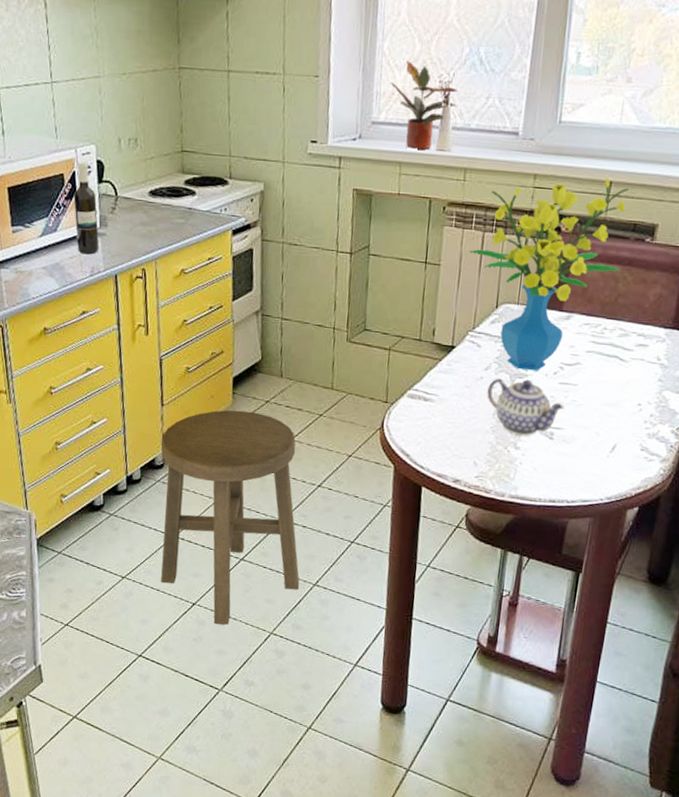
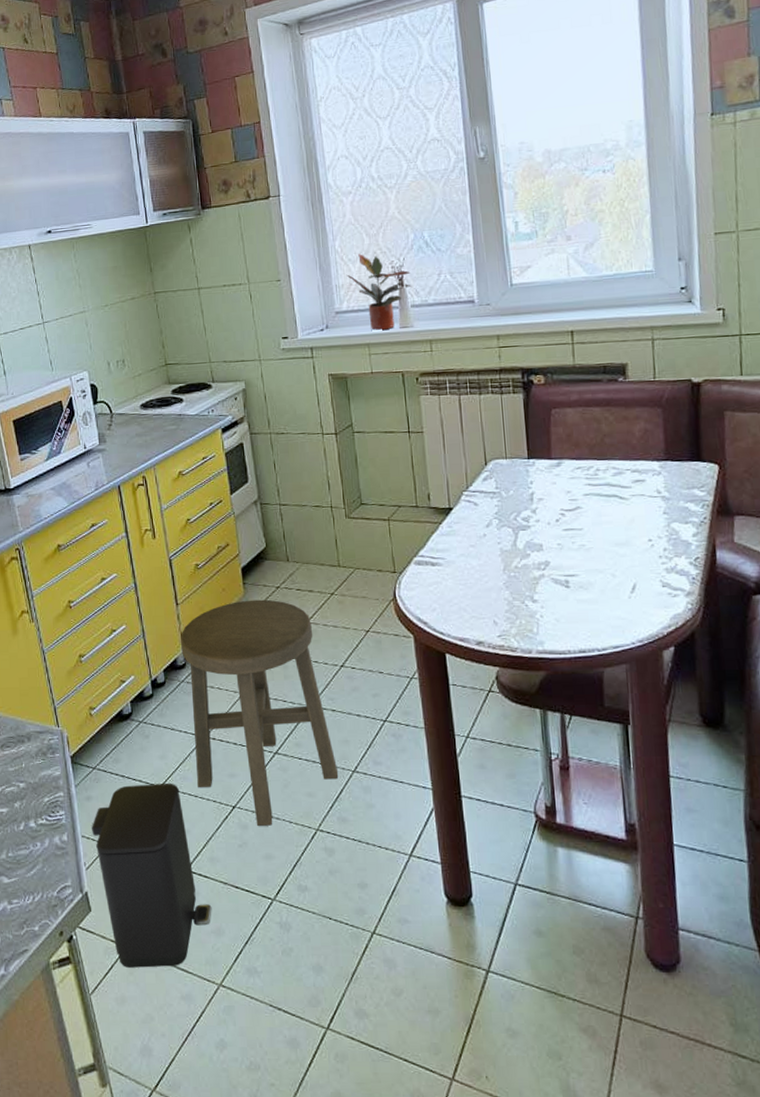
pedal bin: none [51,572,160,738] -> present [92,782,212,968]
wine bottle: present [73,161,100,255] -> none [72,387,101,471]
bouquet: present [470,178,630,371] -> none [449,328,600,522]
teapot: present [487,378,565,436] -> none [493,530,574,588]

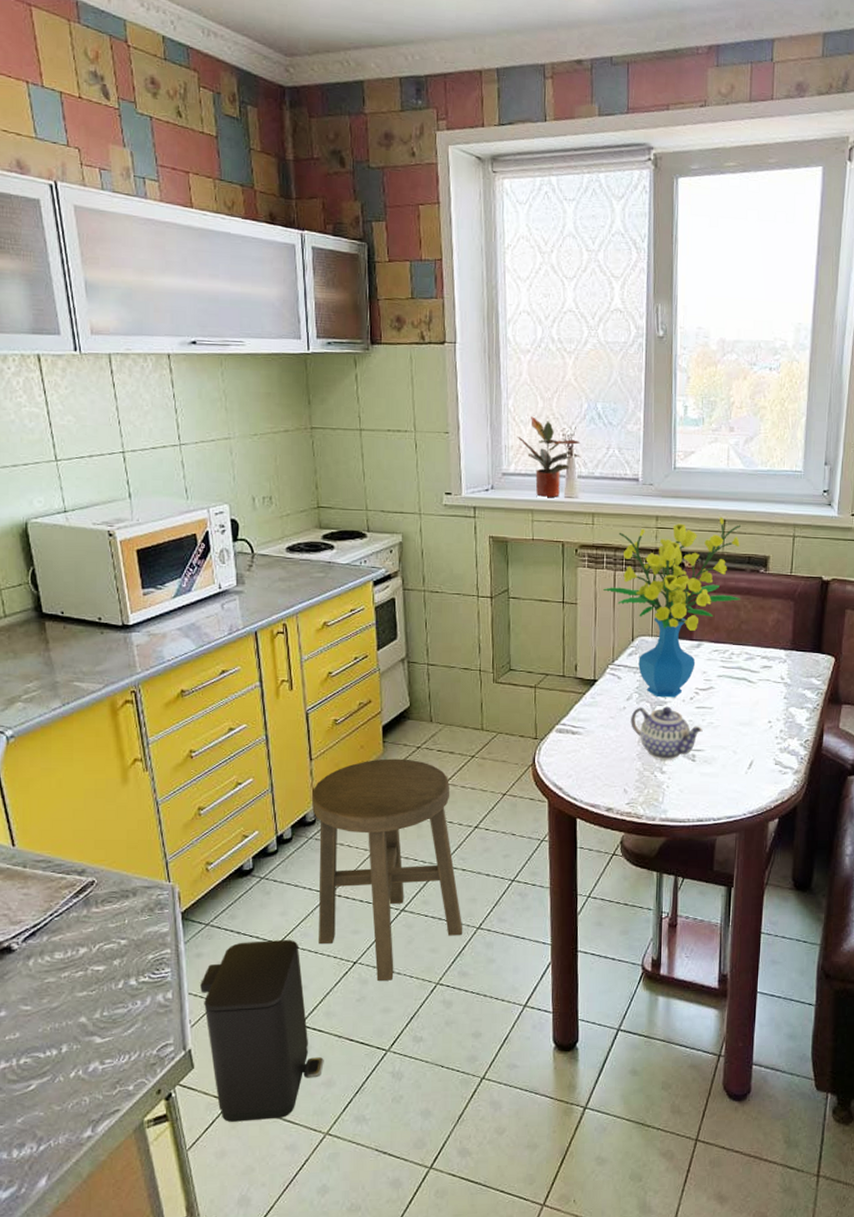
bouquet: none [449,328,600,522] -> present [603,516,742,698]
teapot: none [493,530,574,588] -> present [631,706,703,760]

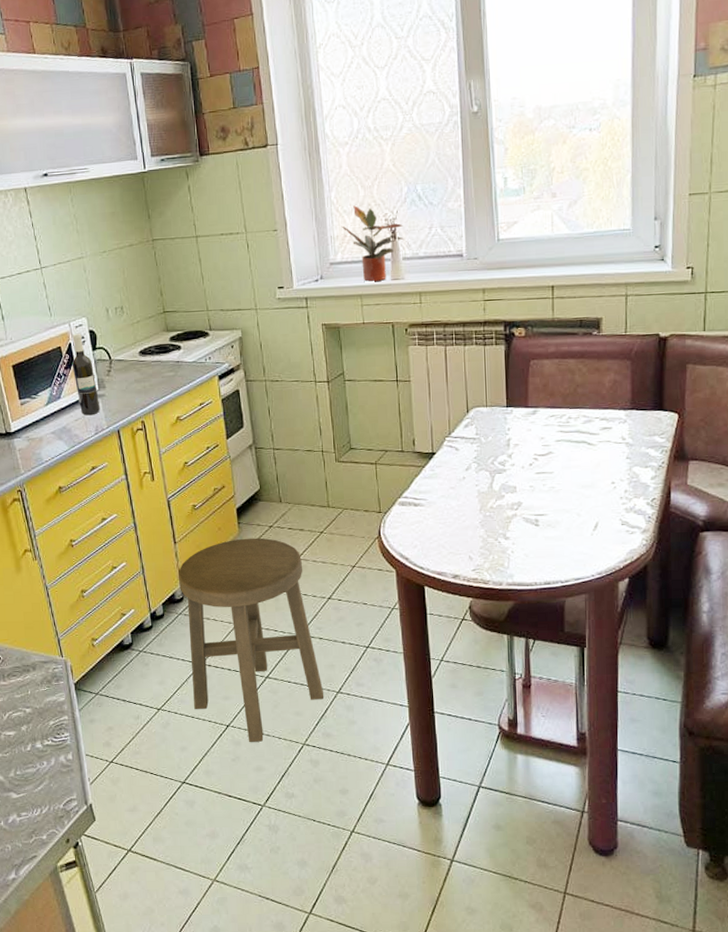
pedal bin: present [200,939,324,1122] -> none [95,705,207,868]
wine bottle: none [207,520,237,613] -> present [72,333,101,416]
bouquet: present [603,516,742,698] -> none [435,283,574,466]
teapot: present [631,706,703,760] -> none [471,474,544,526]

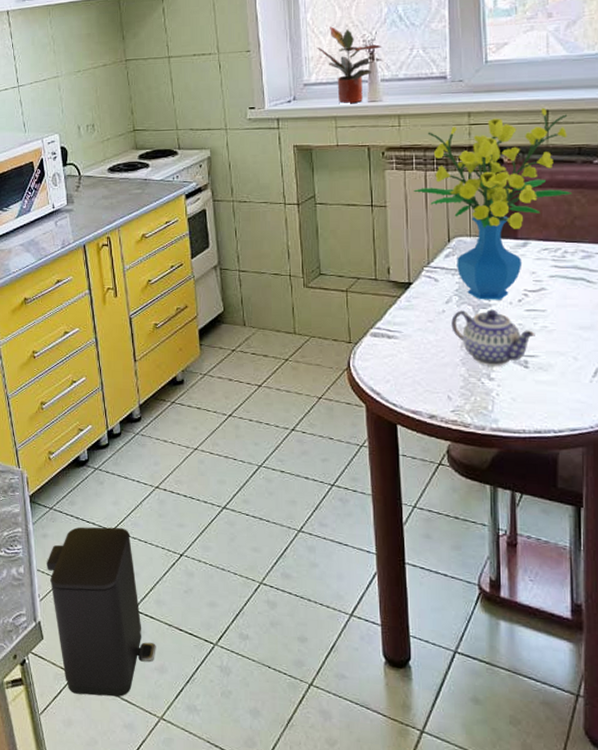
wine bottle: present [72,333,101,416] -> none [43,149,68,230]
pedal bin: none [95,705,207,868] -> present [47,527,156,697]
stool: present [178,537,323,742] -> none [136,361,283,576]
bouquet: none [435,283,574,466] -> present [414,107,571,300]
teapot: none [471,474,544,526] -> present [451,309,535,366]

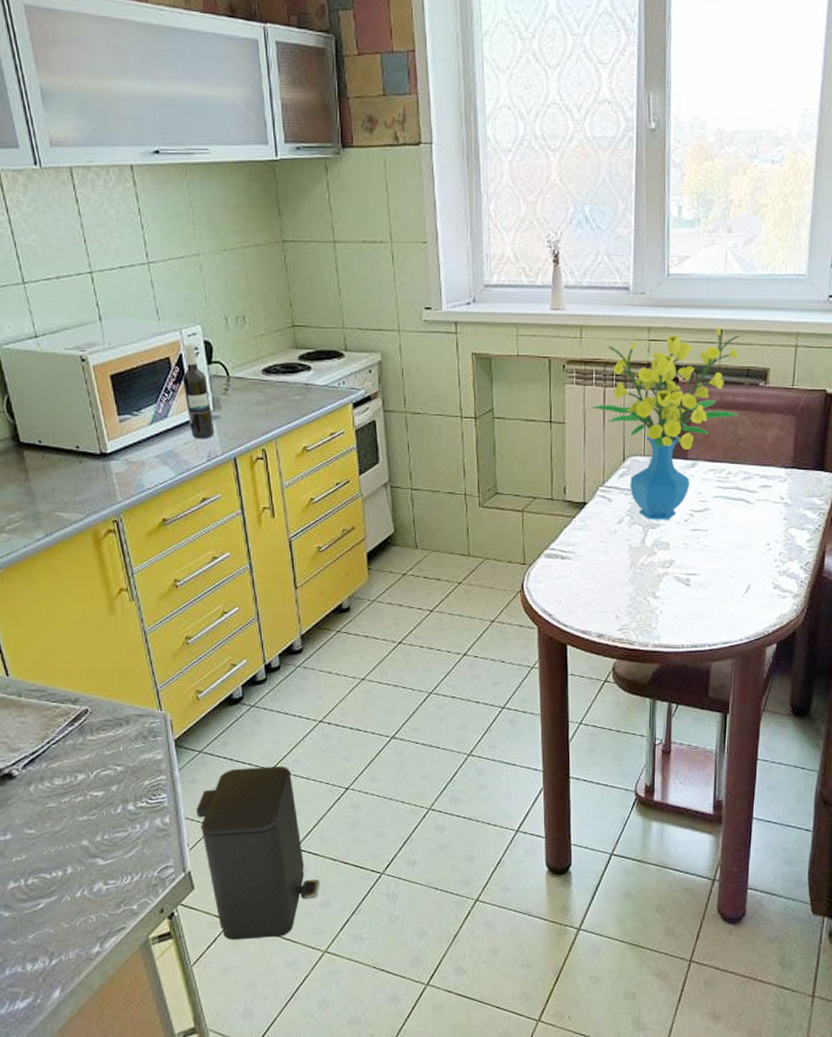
wine bottle: none [43,149,68,230] -> present [182,342,215,439]
potted plant: present [316,26,383,104] -> none [499,222,567,311]
teapot: present [451,309,535,366] -> none [622,529,698,585]

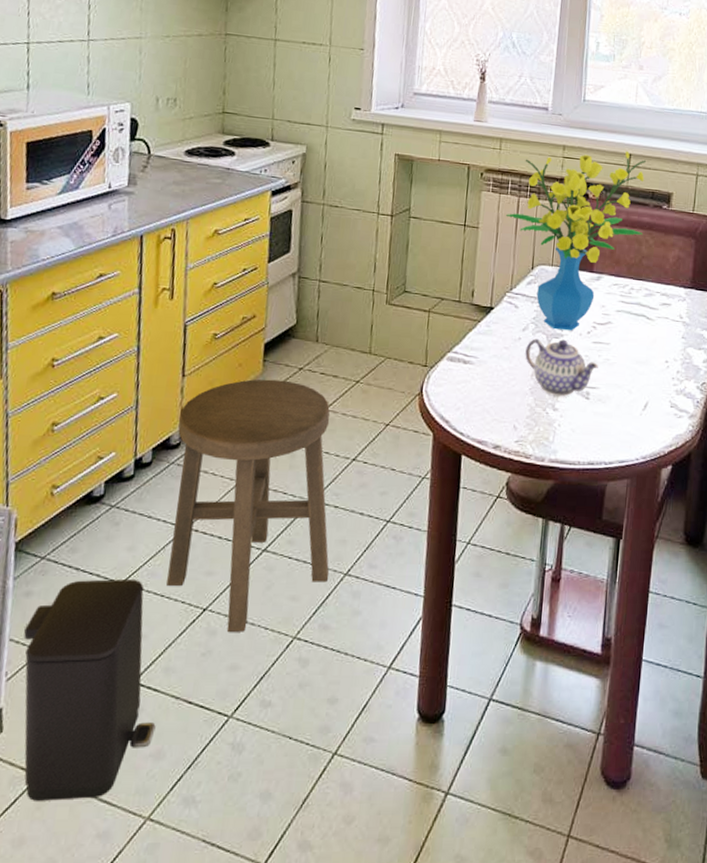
wine bottle: present [182,342,215,439] -> none [100,118,127,214]
stool: none [297,586,453,806] -> present [167,379,330,632]
teapot: none [622,529,698,585] -> present [525,338,599,397]

